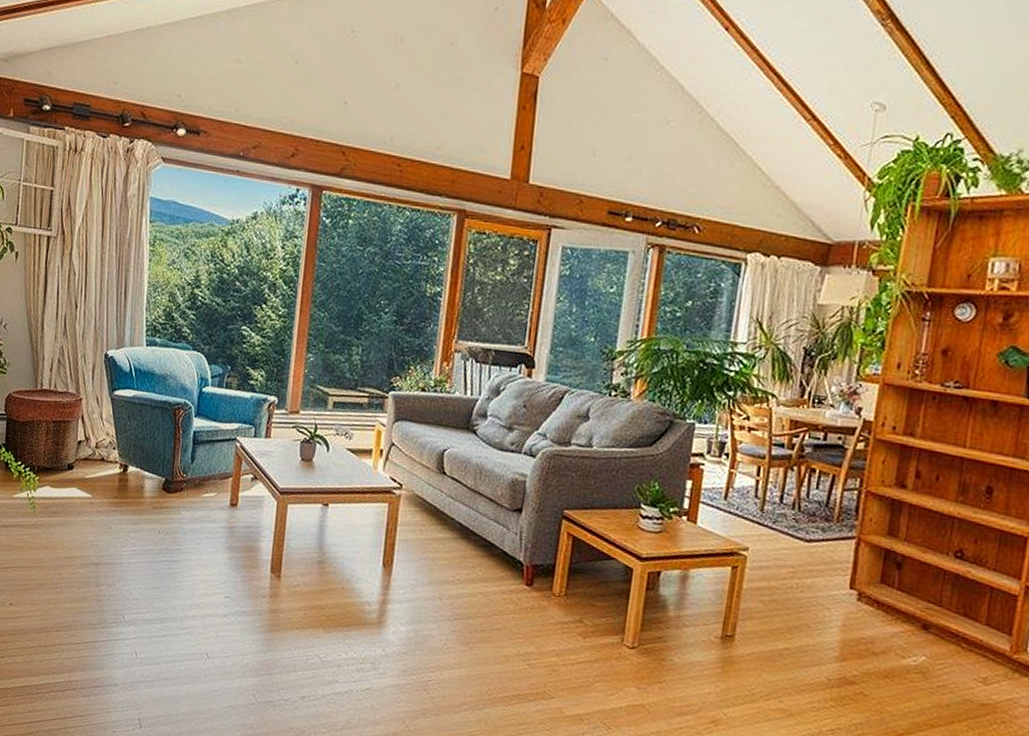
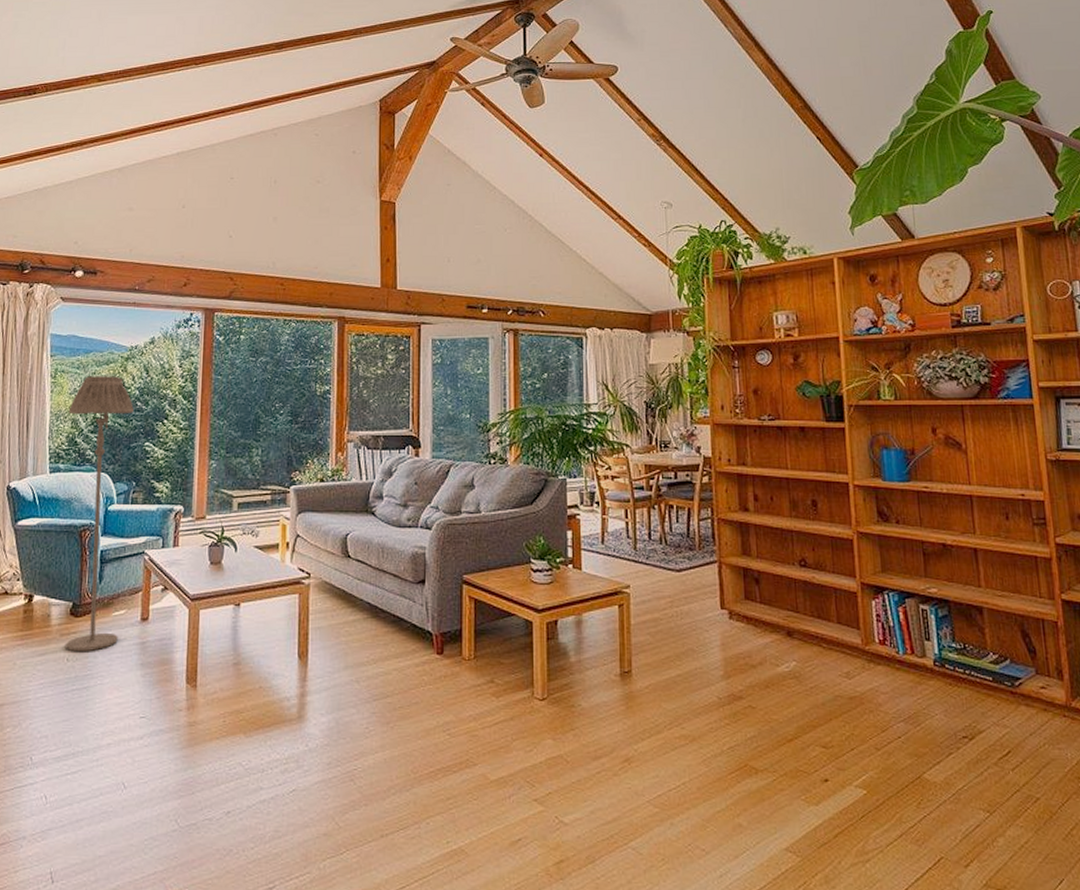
floor lamp: none [156,247,232,528] -> present [65,376,134,652]

